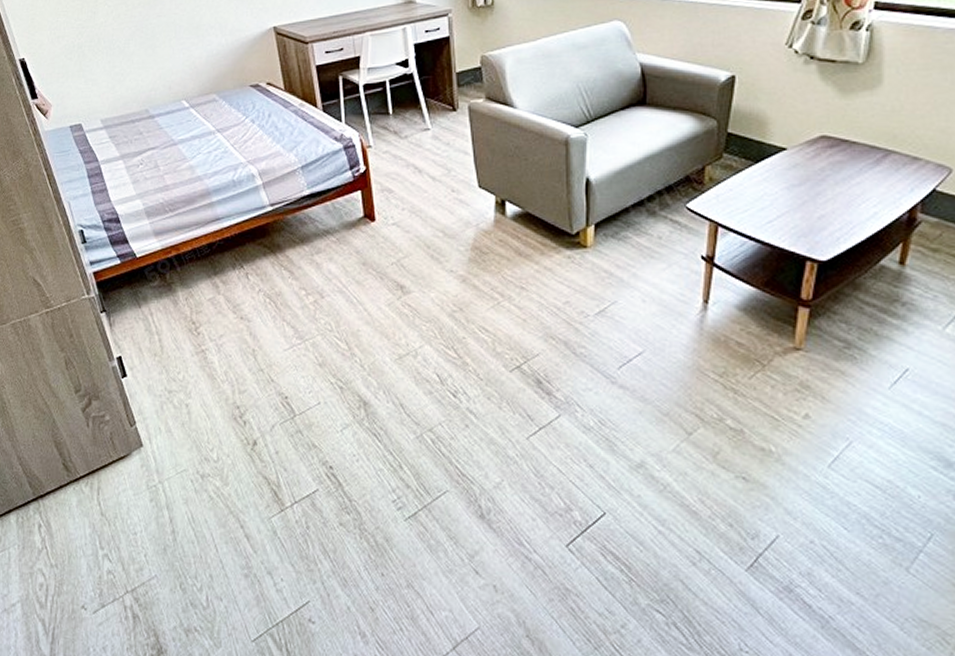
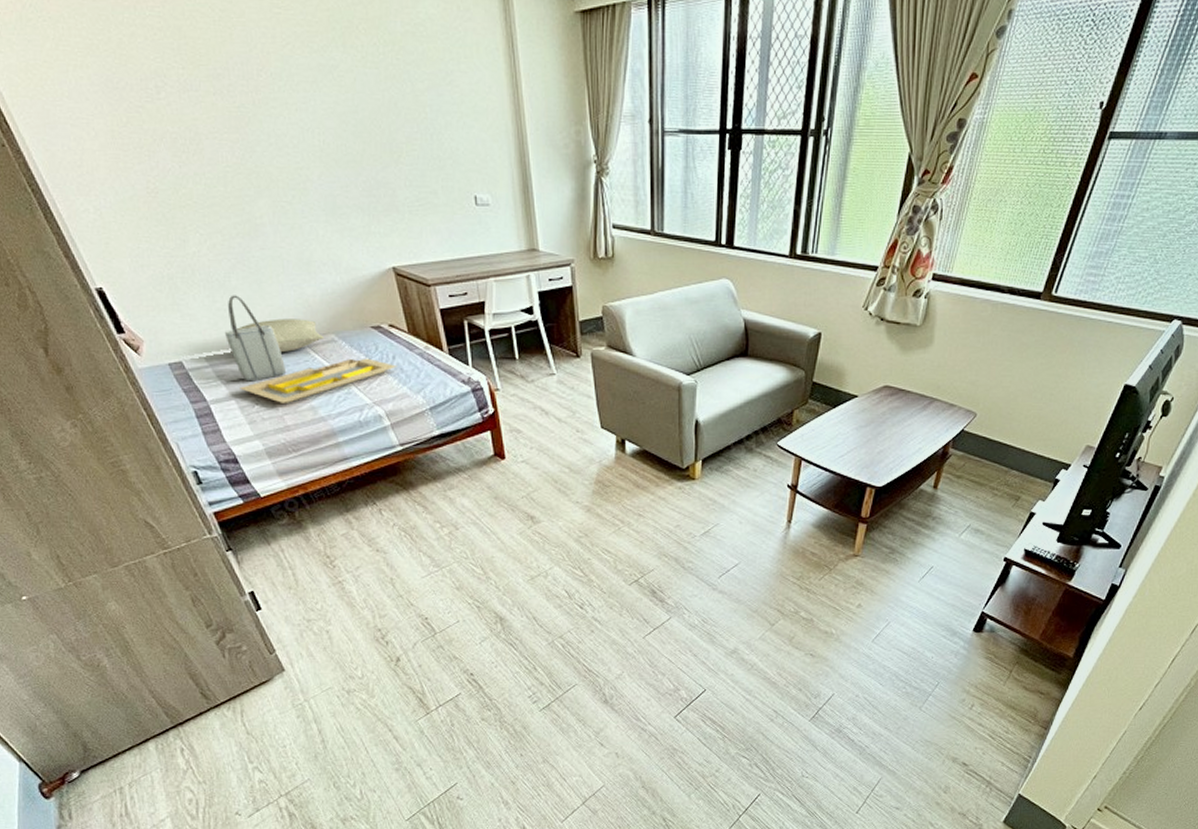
tote bag: none [120,60,169,142] -> present [225,295,285,382]
serving tray: none [128,116,272,163] -> present [240,358,397,403]
pillow: none [130,80,207,114] -> present [237,318,324,353]

